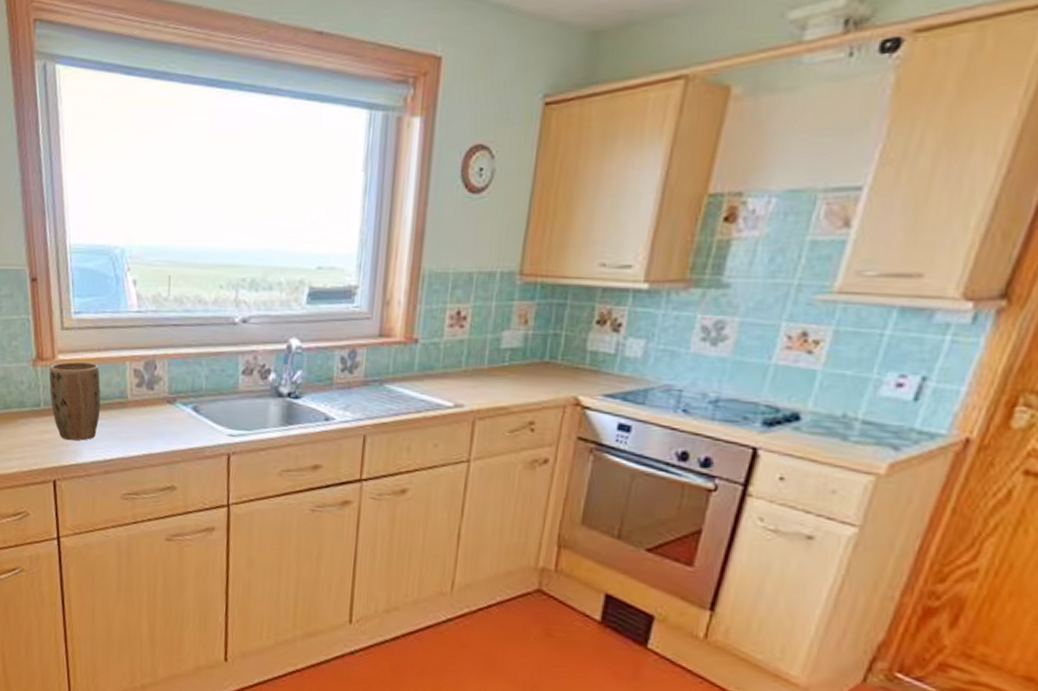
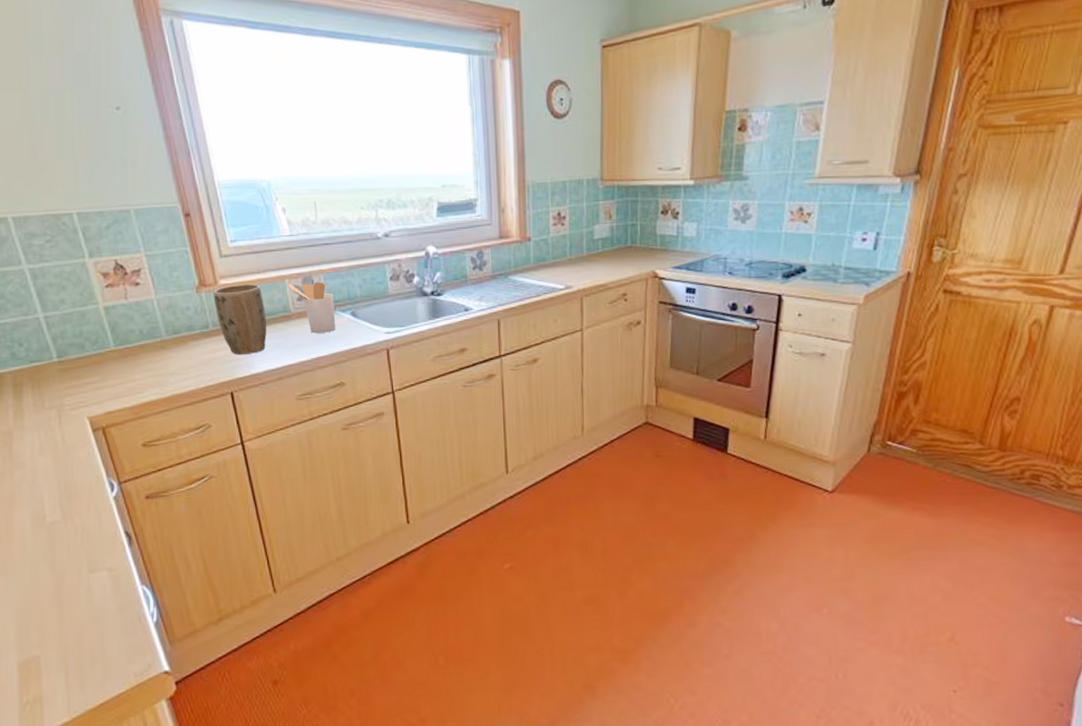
utensil holder: none [127,366,177,427] -> present [287,282,336,333]

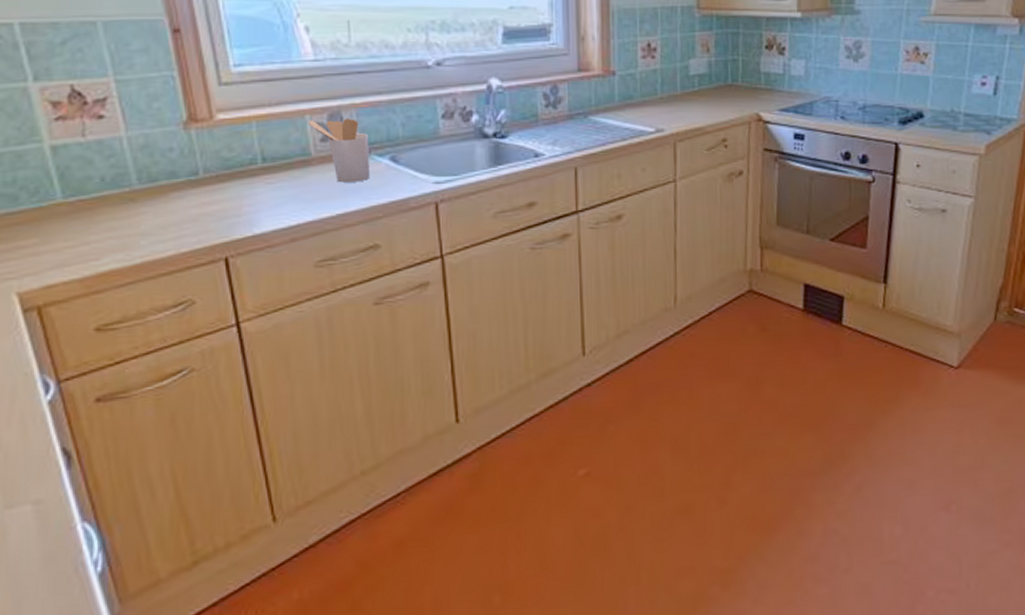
plant pot: present [213,284,267,355] -> none [207,119,278,210]

